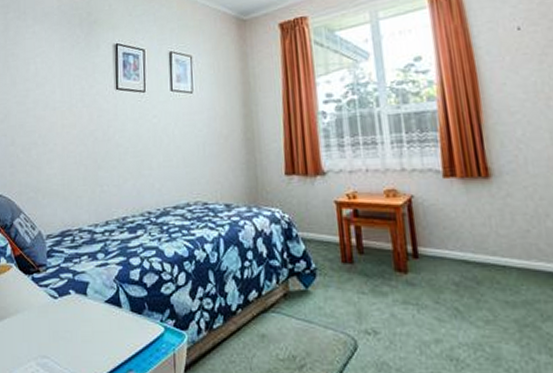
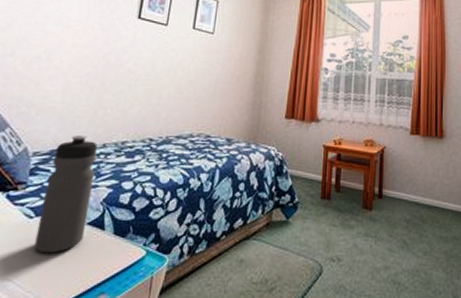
water bottle: none [62,214,104,332] -> present [34,134,98,254]

